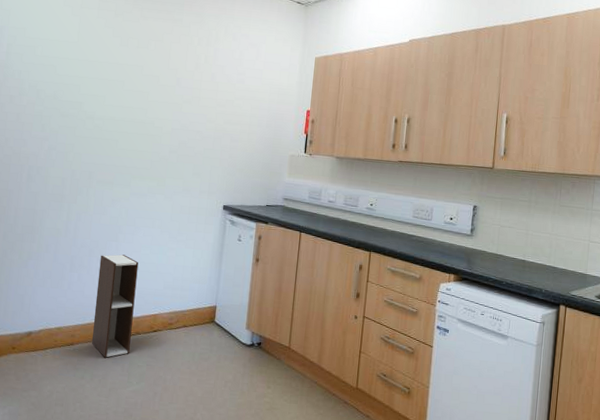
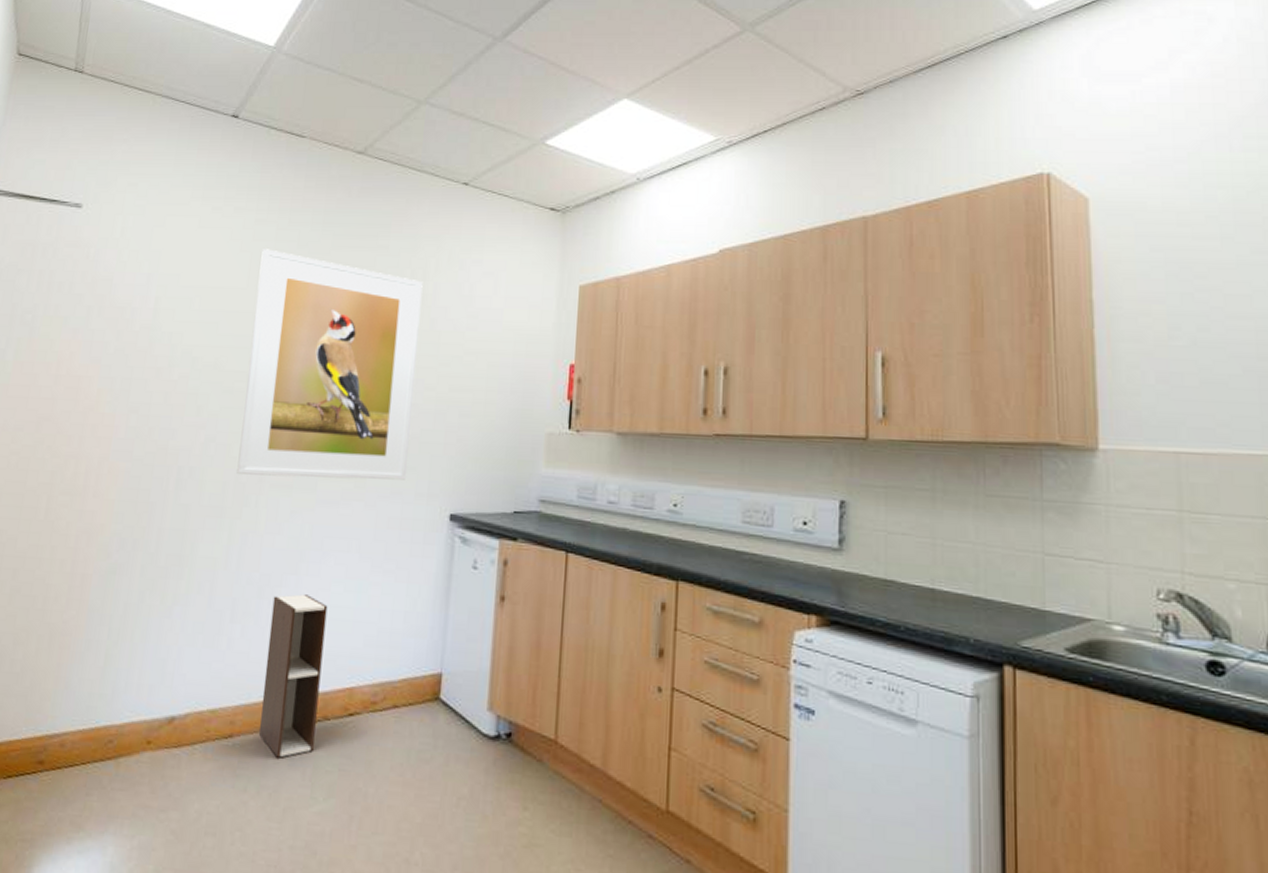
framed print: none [72,14,207,182] -> present [237,249,423,480]

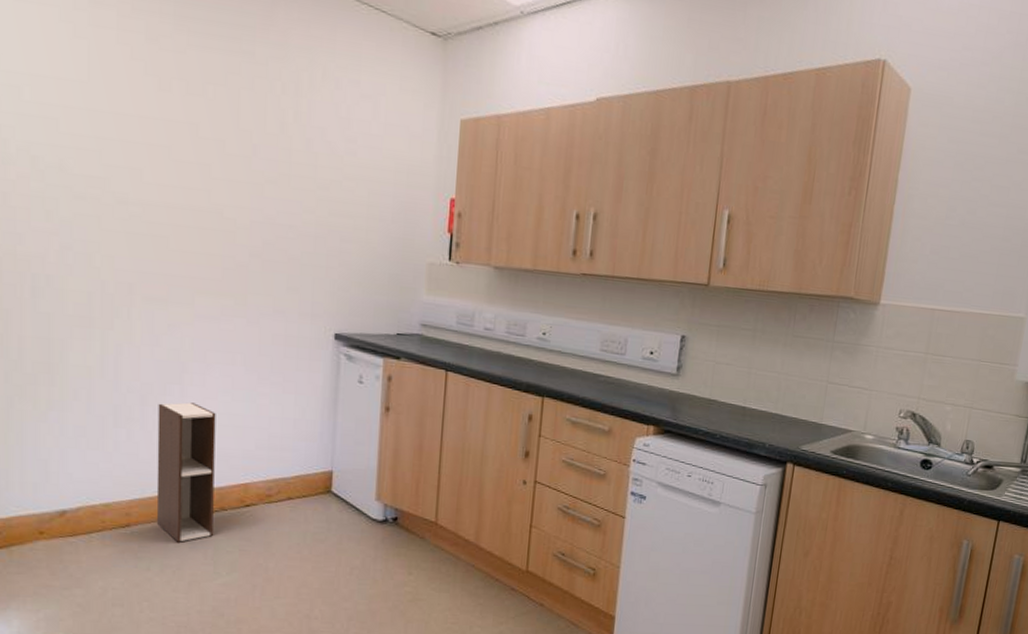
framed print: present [237,249,423,480] -> none [101,37,296,300]

